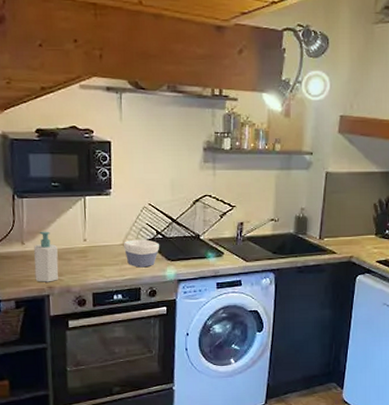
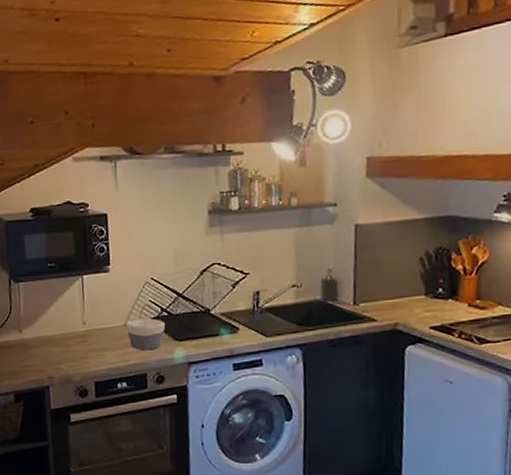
soap bottle: present [34,231,59,282] -> none [32,316,58,373]

